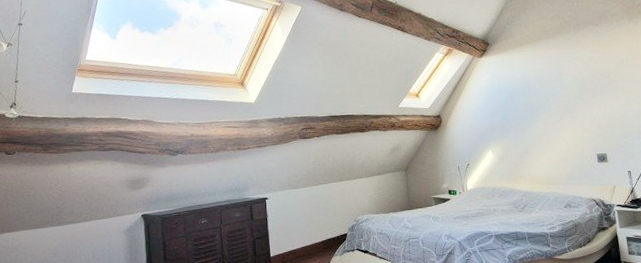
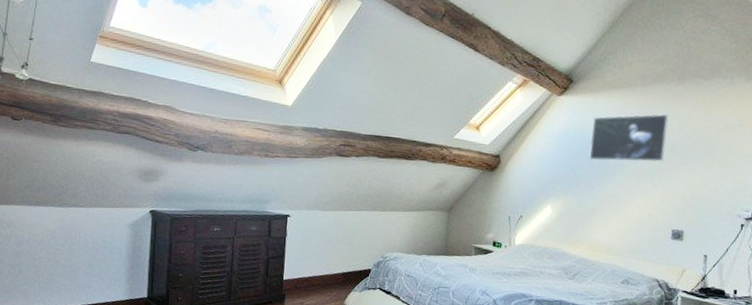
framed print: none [512,59,577,107] -> present [589,113,669,162]

